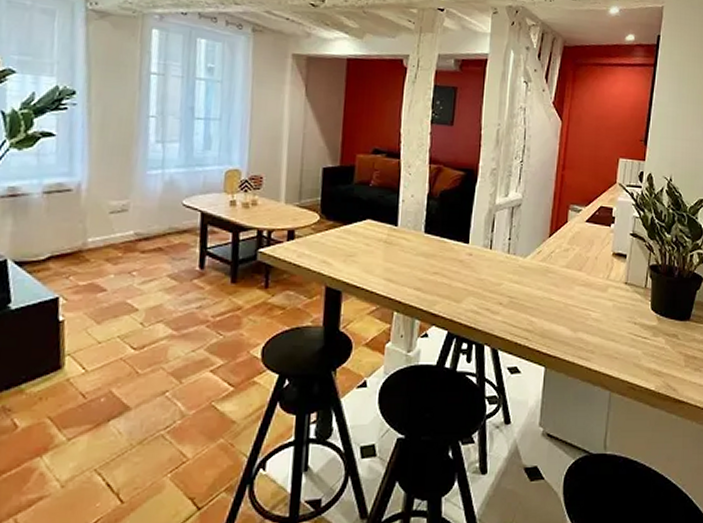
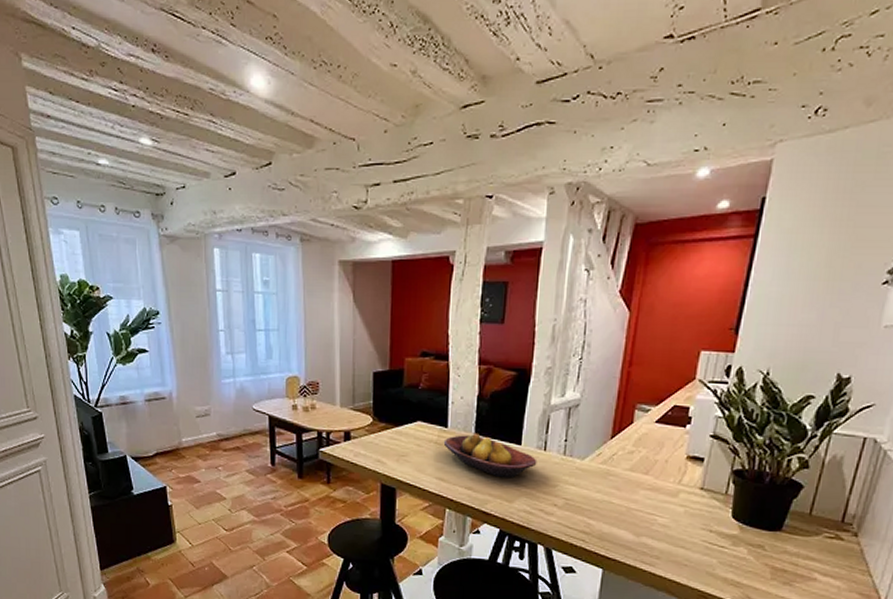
fruit bowl: none [393,231,484,278] -> present [443,433,537,478]

